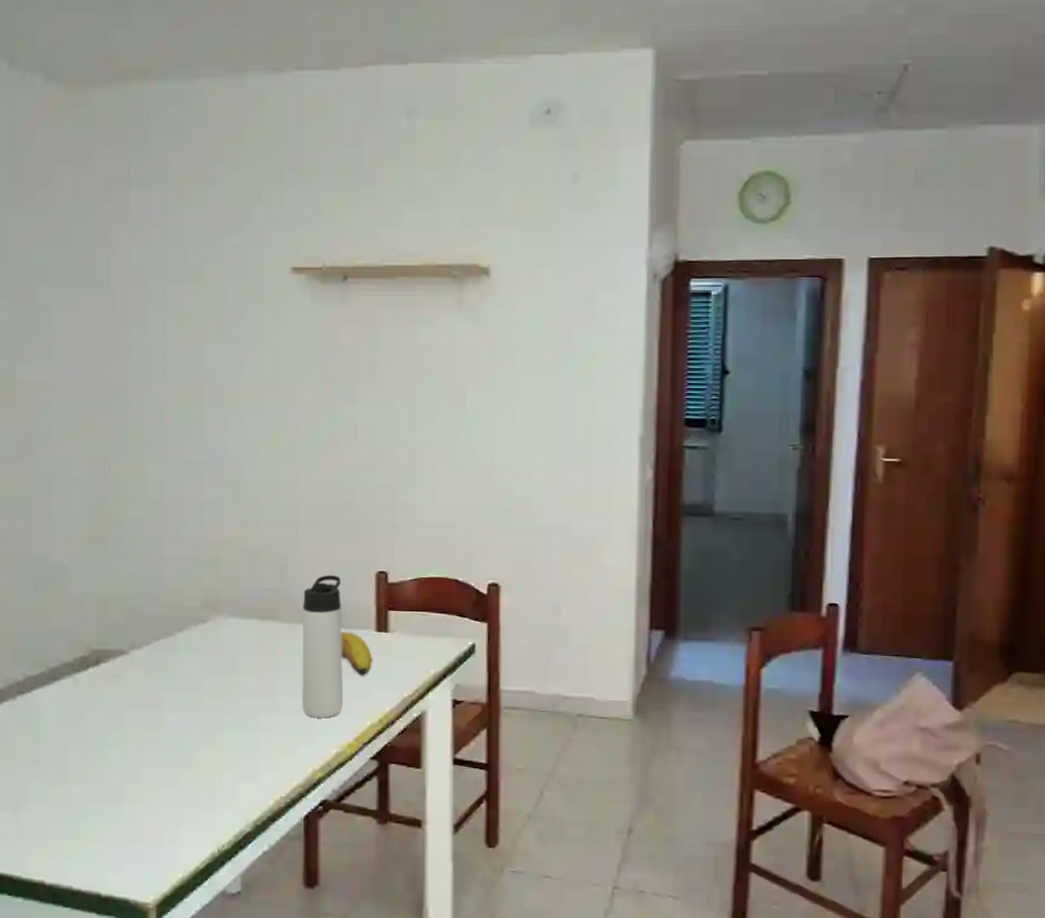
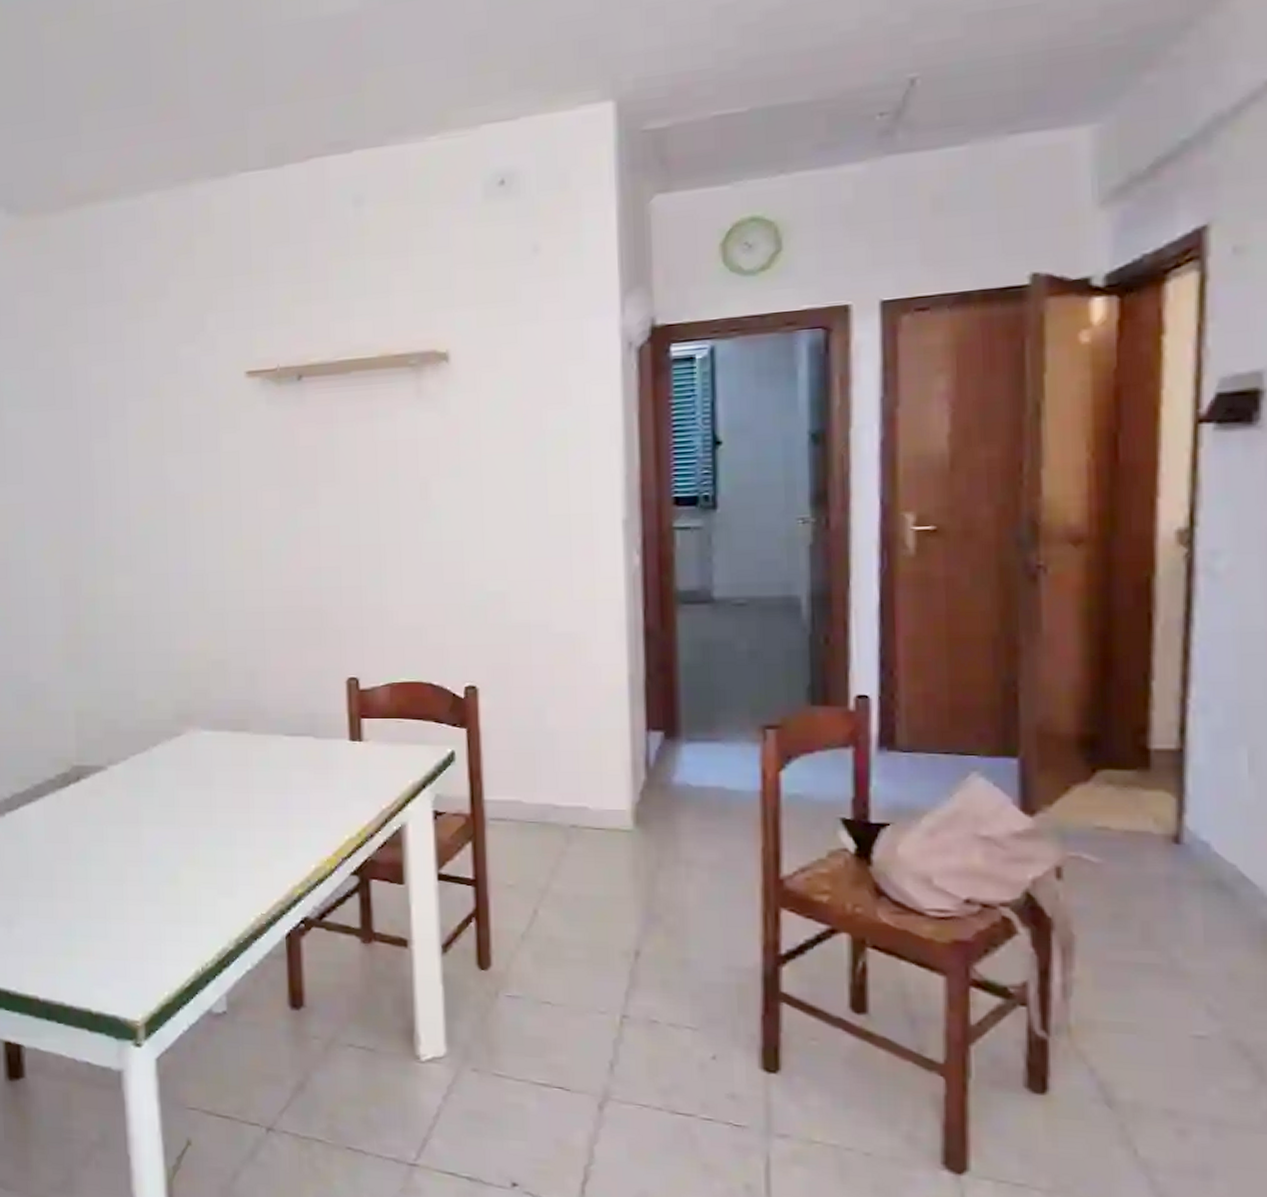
thermos bottle: present [301,575,344,718] -> none [274,684,320,832]
fruit: present [341,631,373,676] -> none [314,742,348,787]

